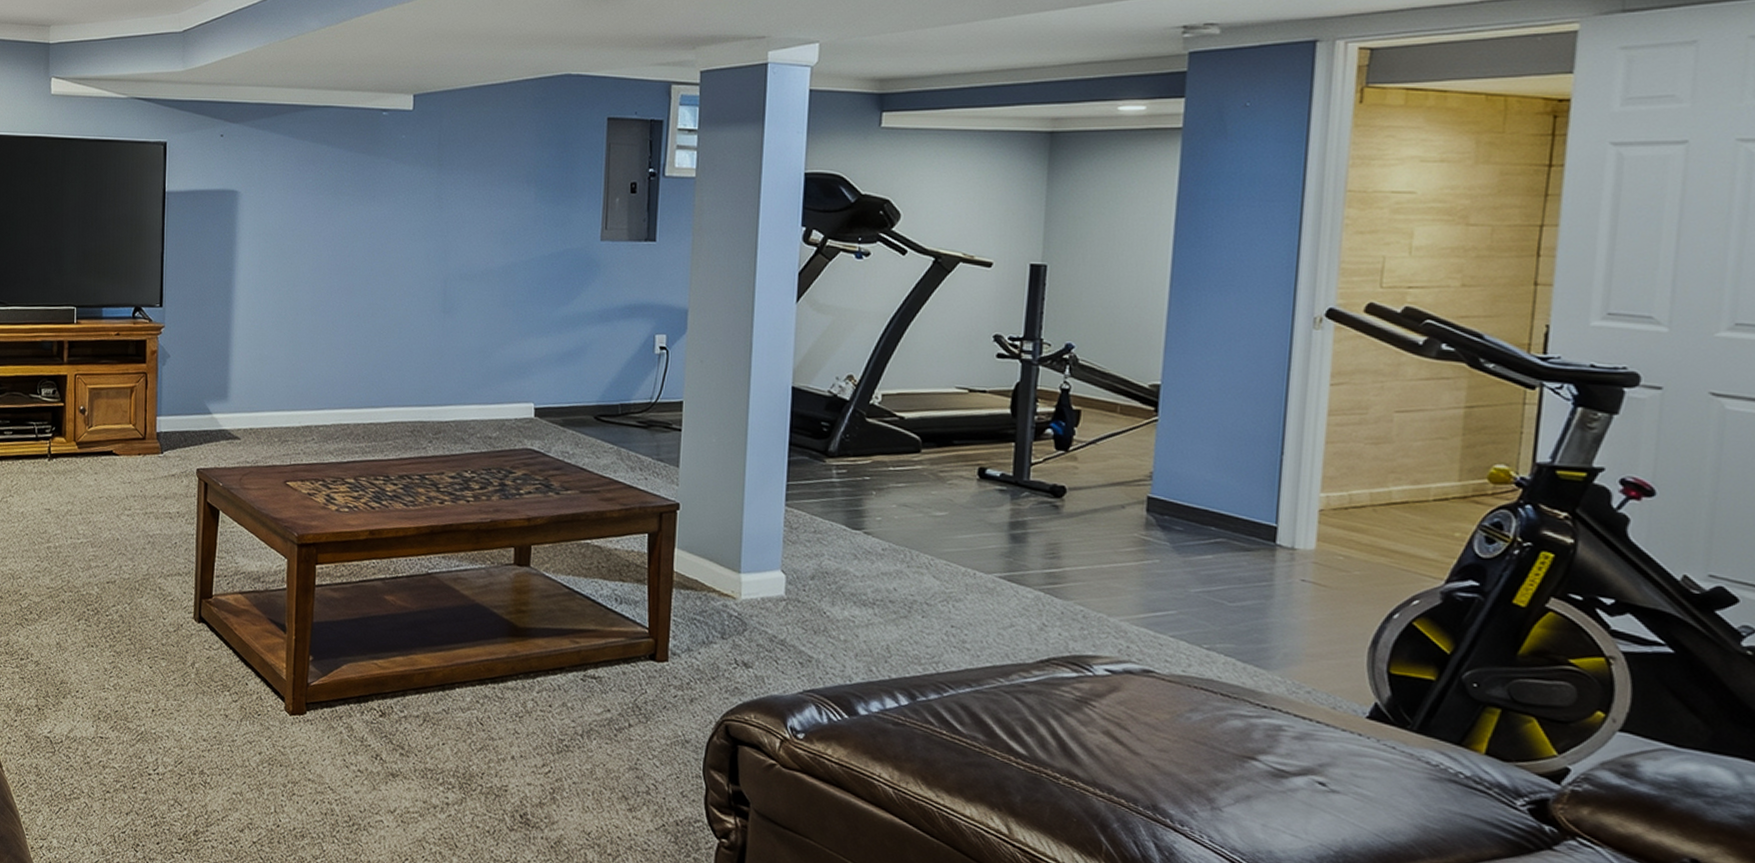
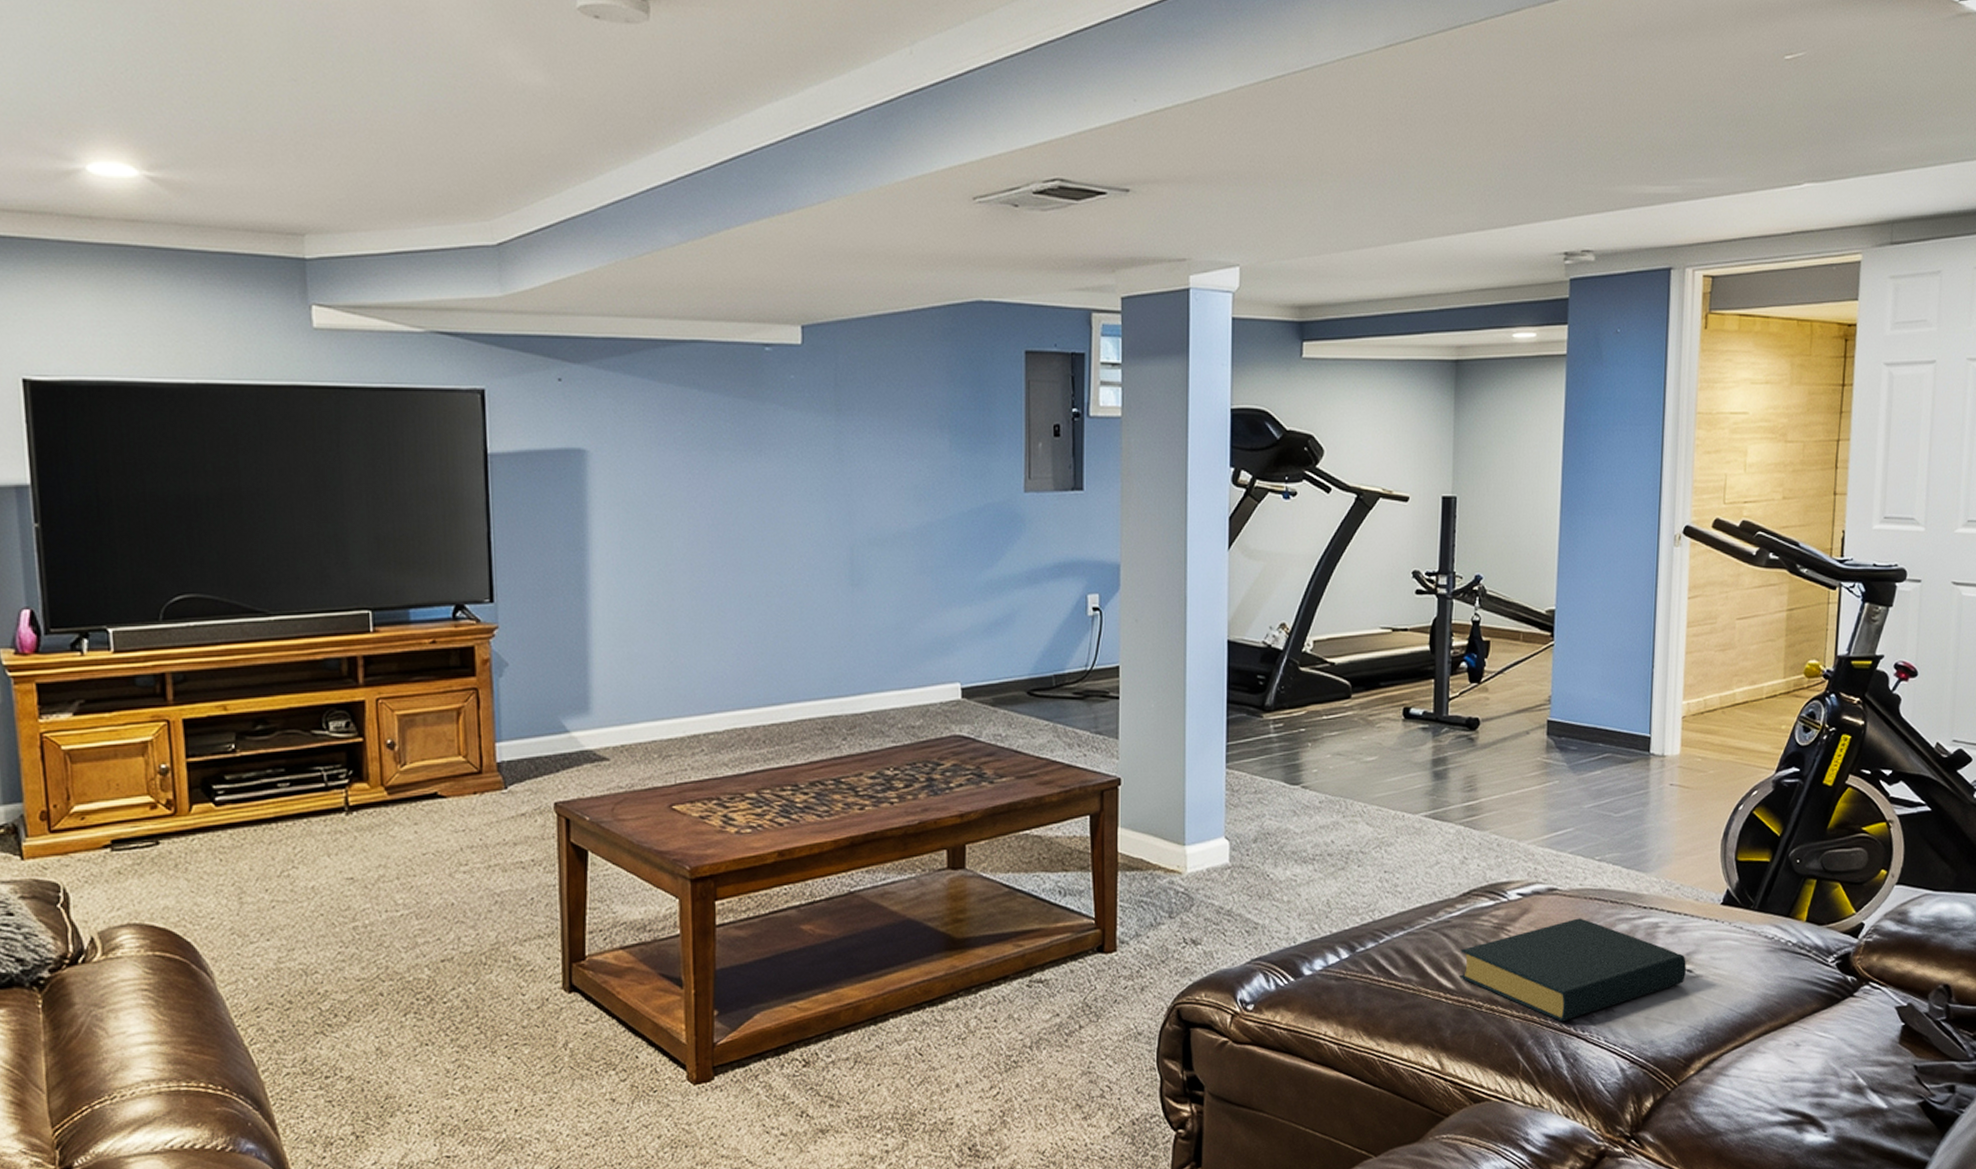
hardback book: none [1033,705,1318,811] -> present [1459,918,1686,1022]

